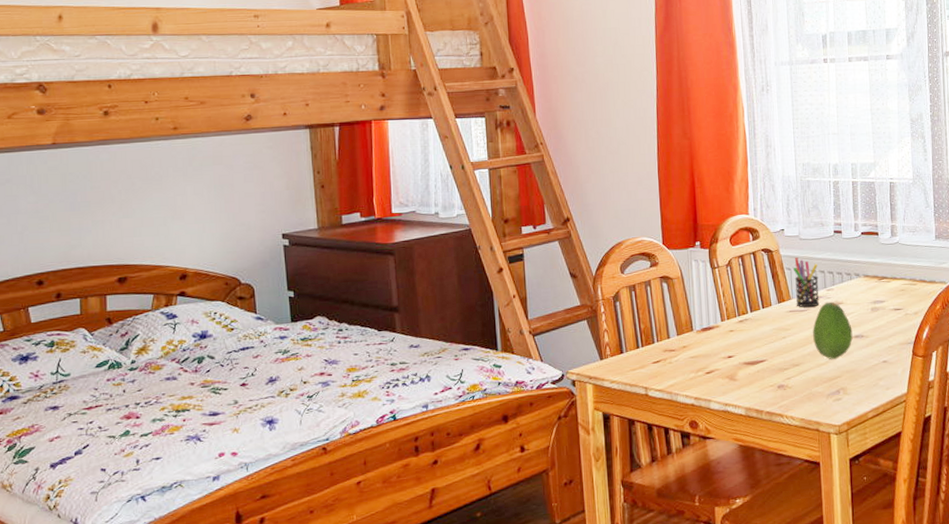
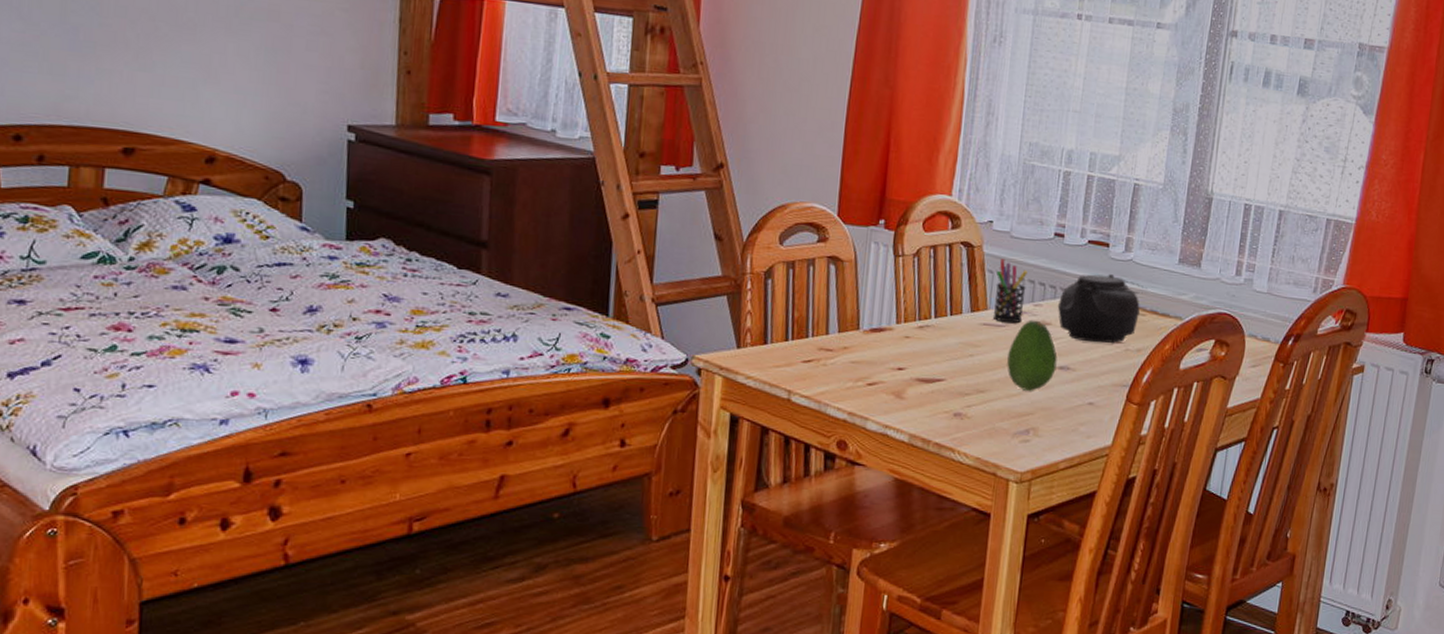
teapot: none [845,256,914,313] -> present [1057,274,1147,344]

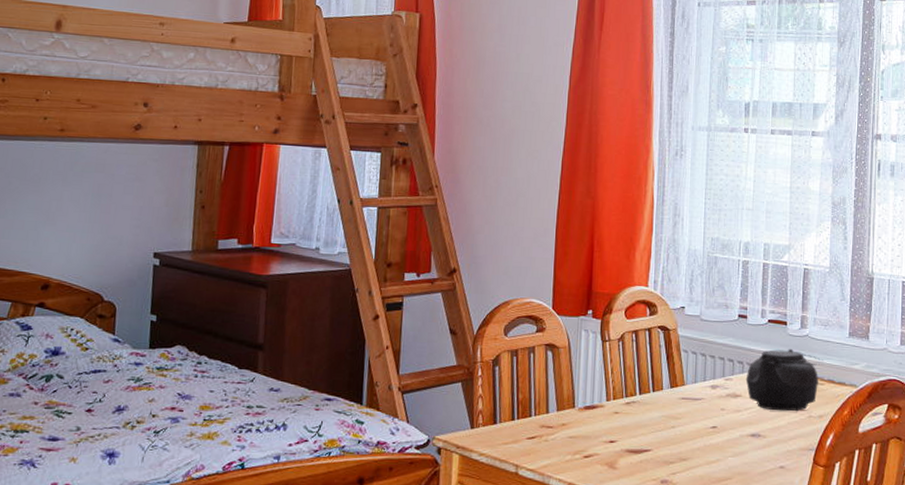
pen holder: present [992,259,1028,324] -> none [689,340,717,397]
fruit: present [1007,319,1058,391] -> none [705,392,749,458]

